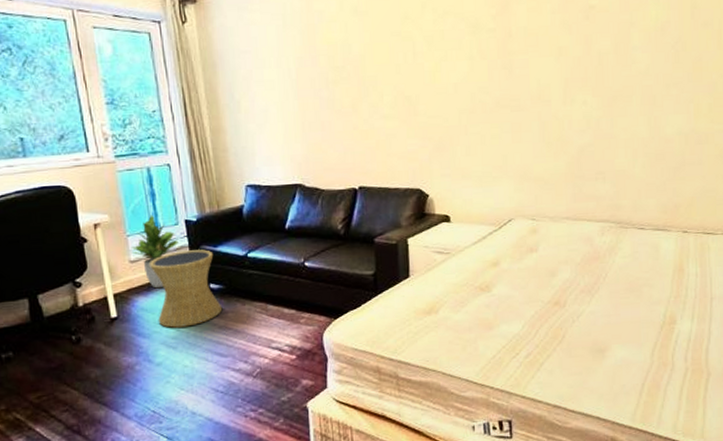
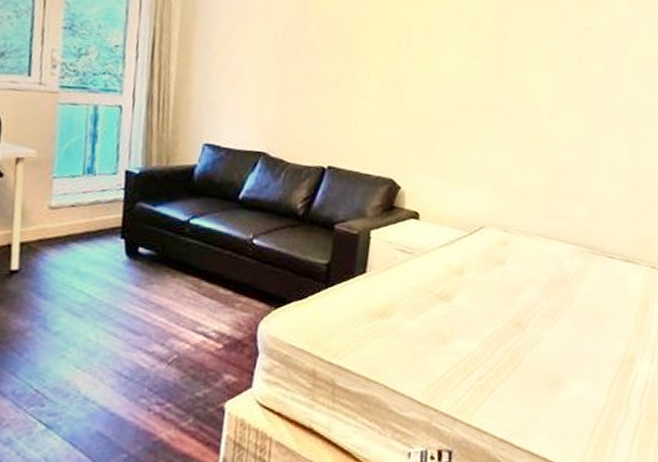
potted plant: present [131,215,179,289] -> none [53,158,113,244]
side table: present [150,249,223,328] -> none [67,204,151,294]

